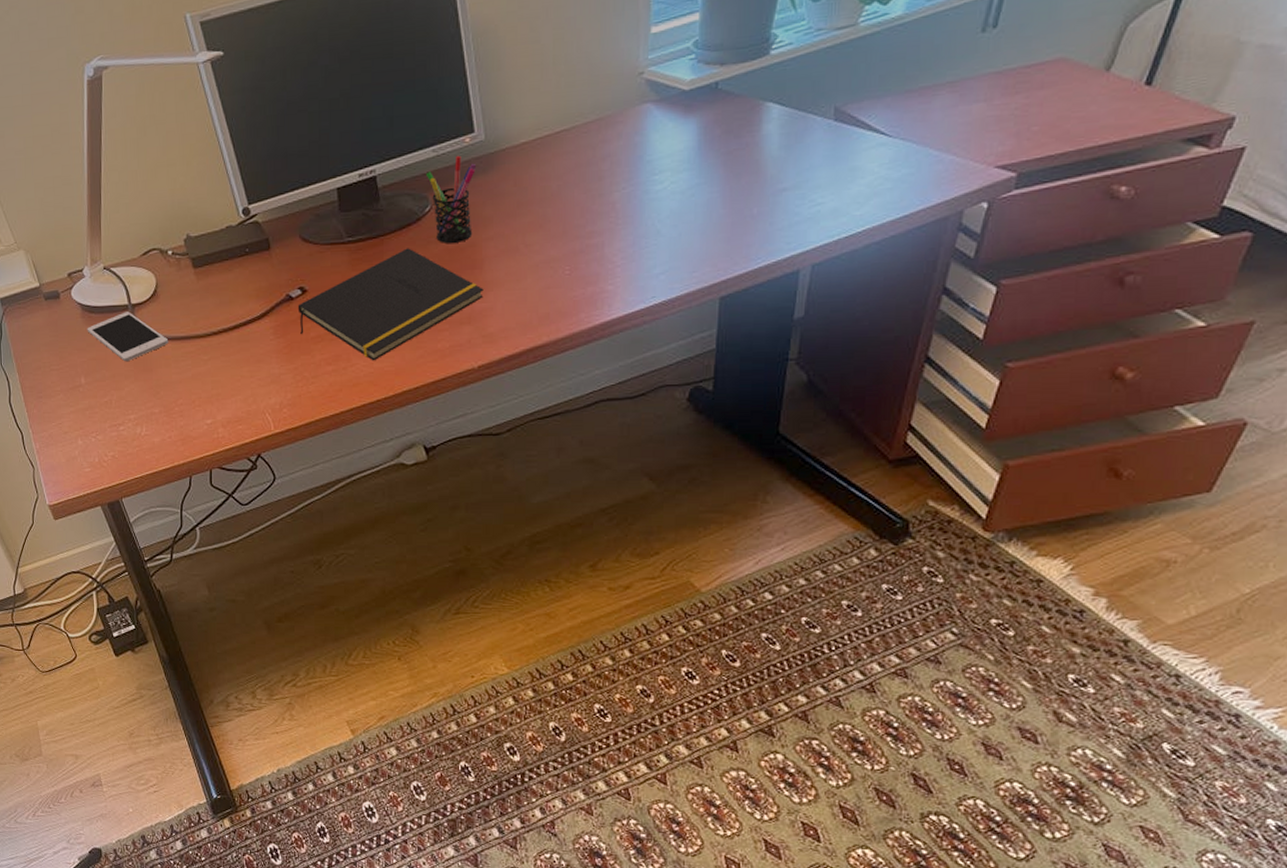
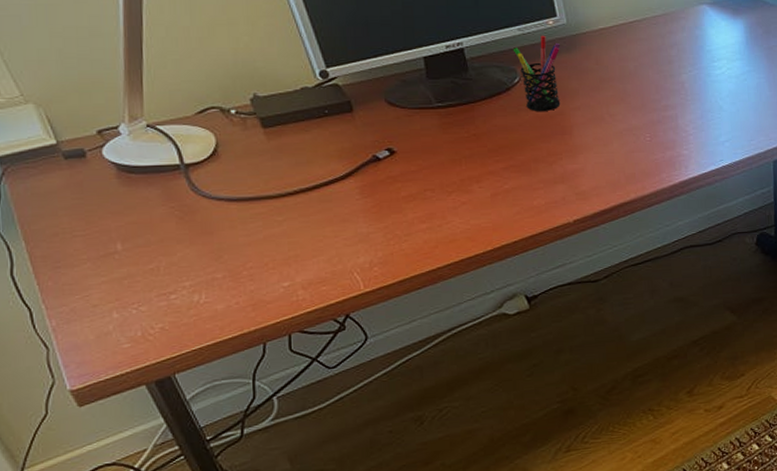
cell phone: present [87,311,169,362] -> none [124,172,234,225]
notepad: present [297,248,484,361] -> none [386,114,574,218]

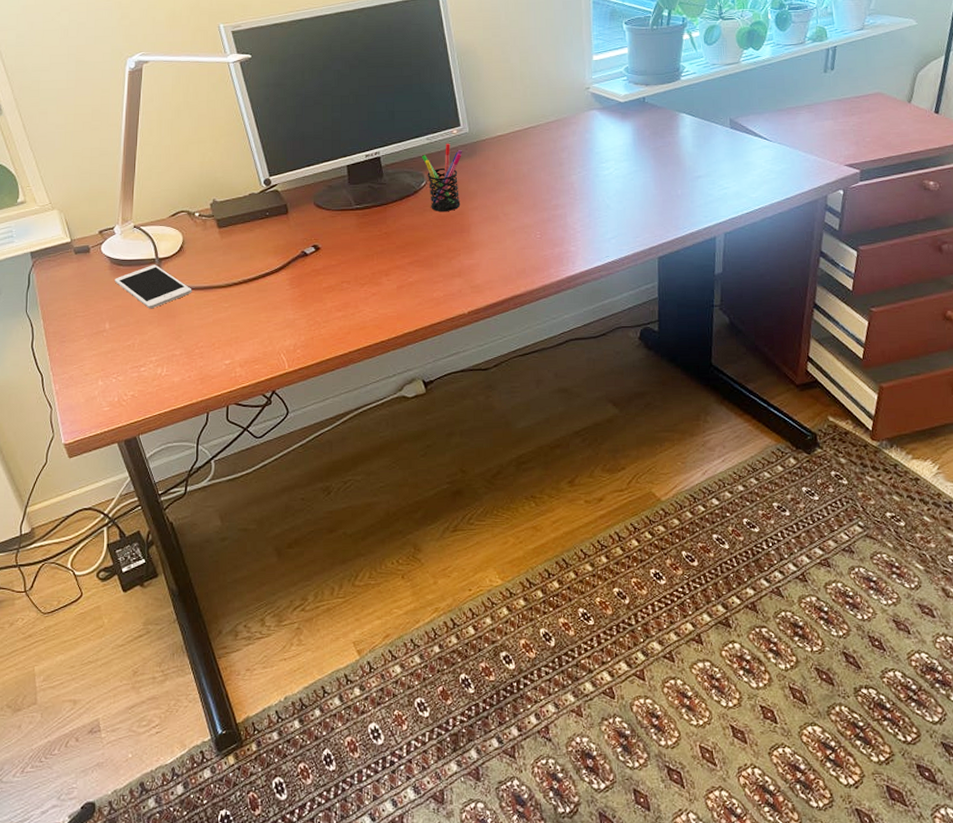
cell phone: none [124,172,234,225] -> present [114,264,192,309]

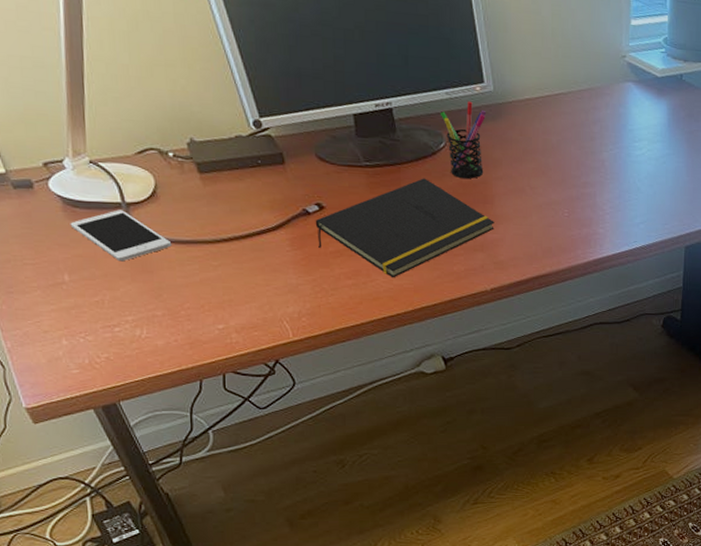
notepad: none [311,215,471,308] -> present [315,178,494,278]

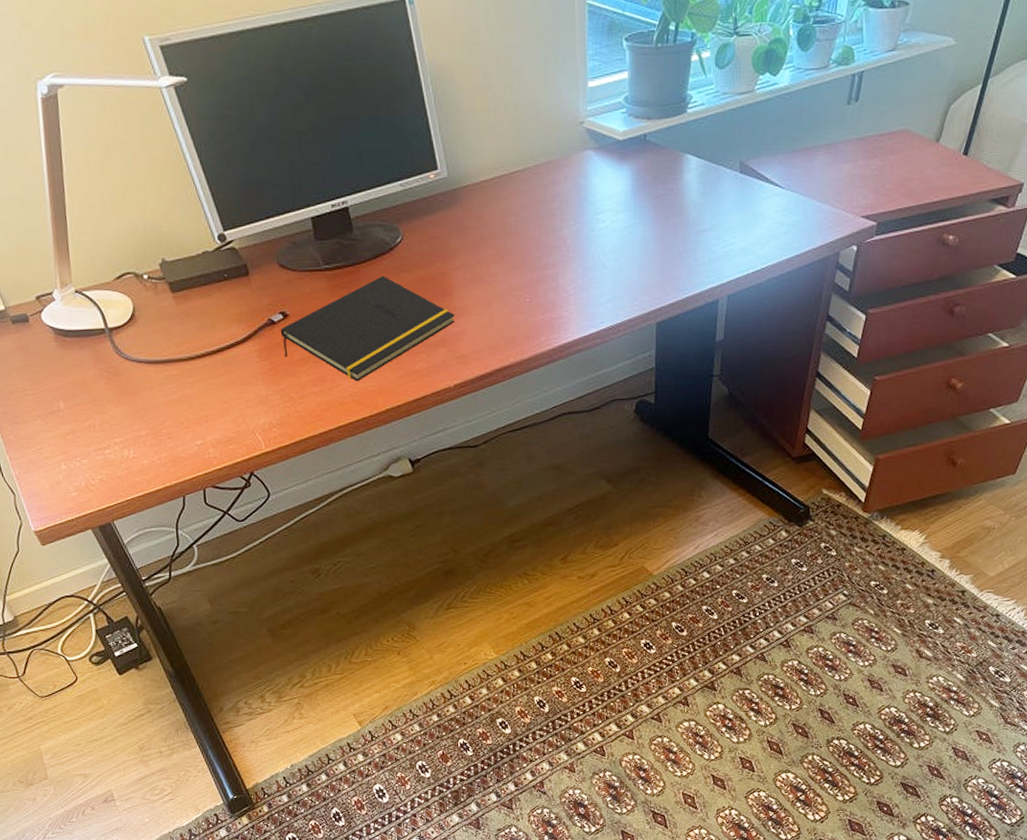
cell phone: present [70,209,172,262] -> none [62,335,151,386]
pen holder: present [440,101,487,179] -> none [395,190,442,273]

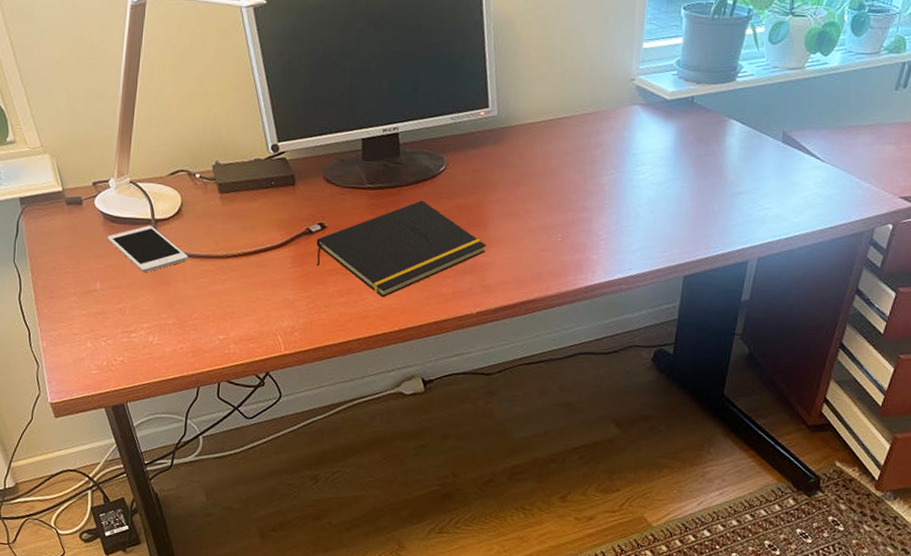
cell phone: none [62,335,151,386] -> present [107,225,189,273]

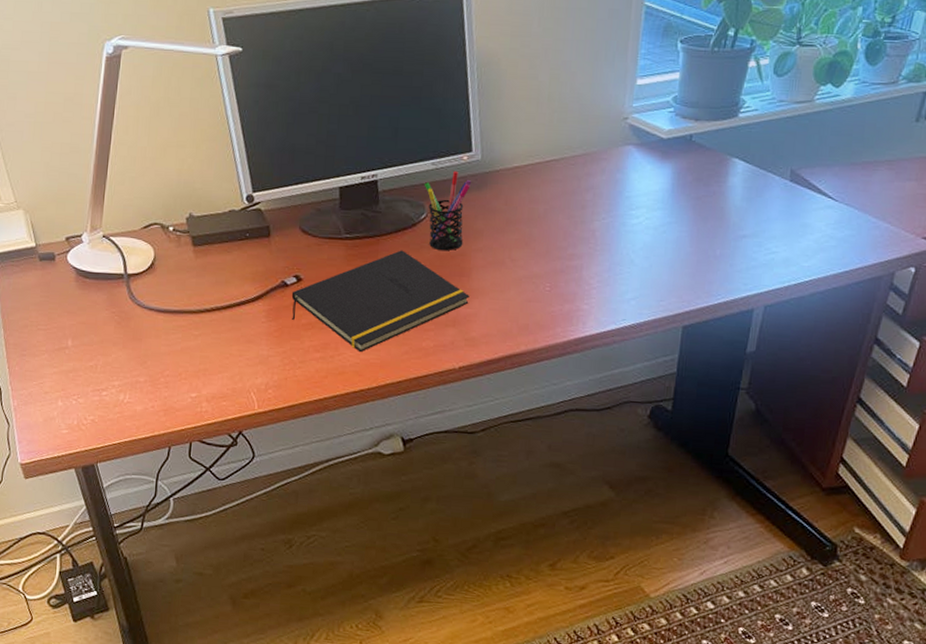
cell phone: present [107,225,189,273] -> none [79,280,161,329]
pen holder: none [443,125,489,202] -> present [424,170,472,251]

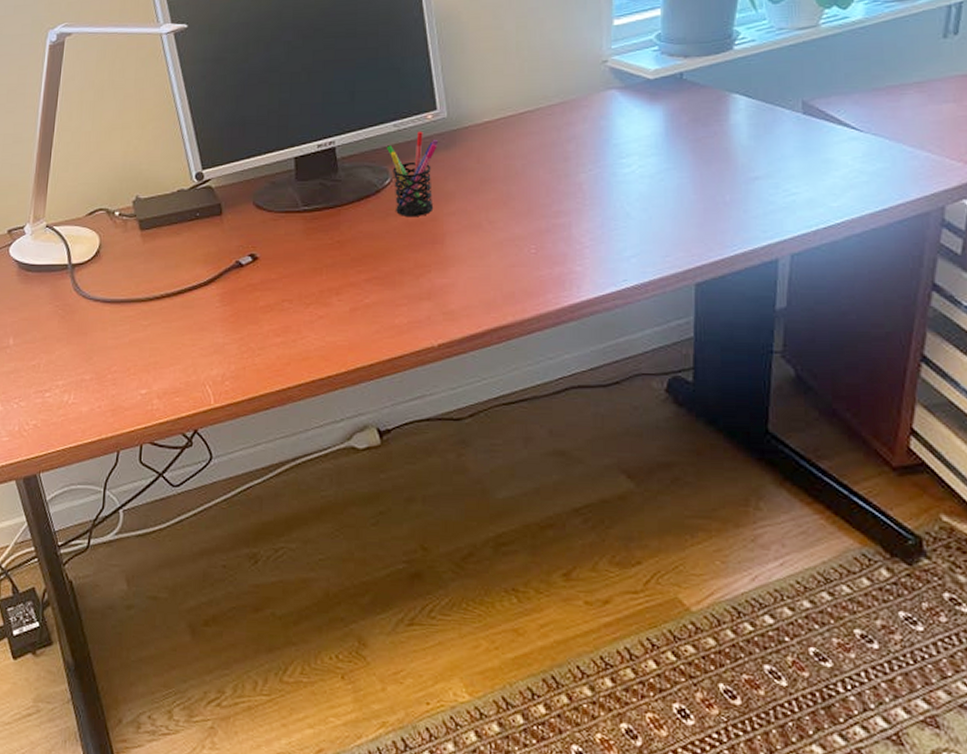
notepad: present [291,250,470,353] -> none [247,219,445,335]

